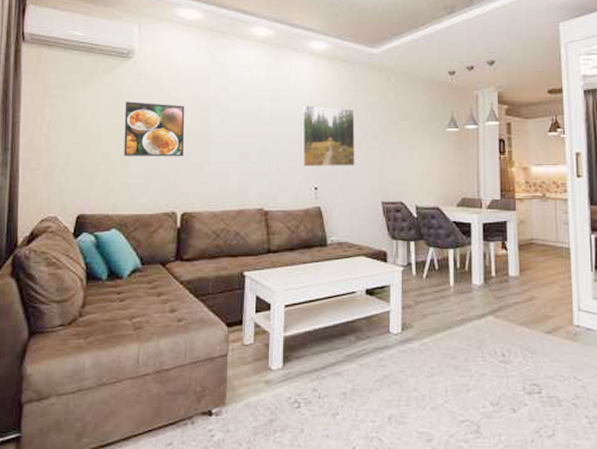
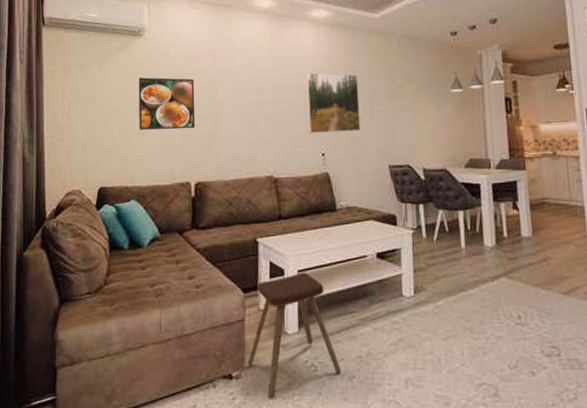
music stool: none [229,307,325,436] -> present [248,272,341,399]

